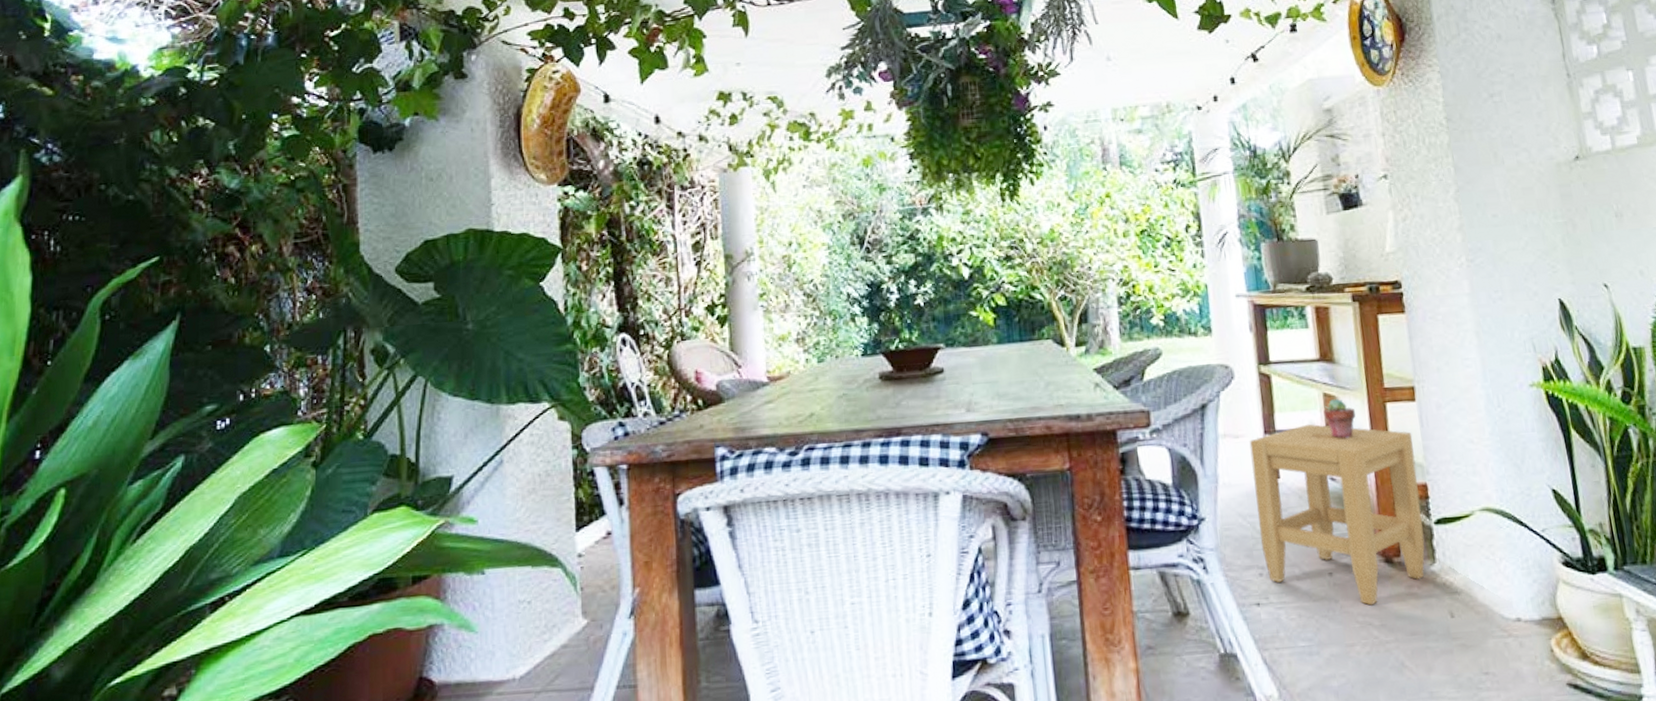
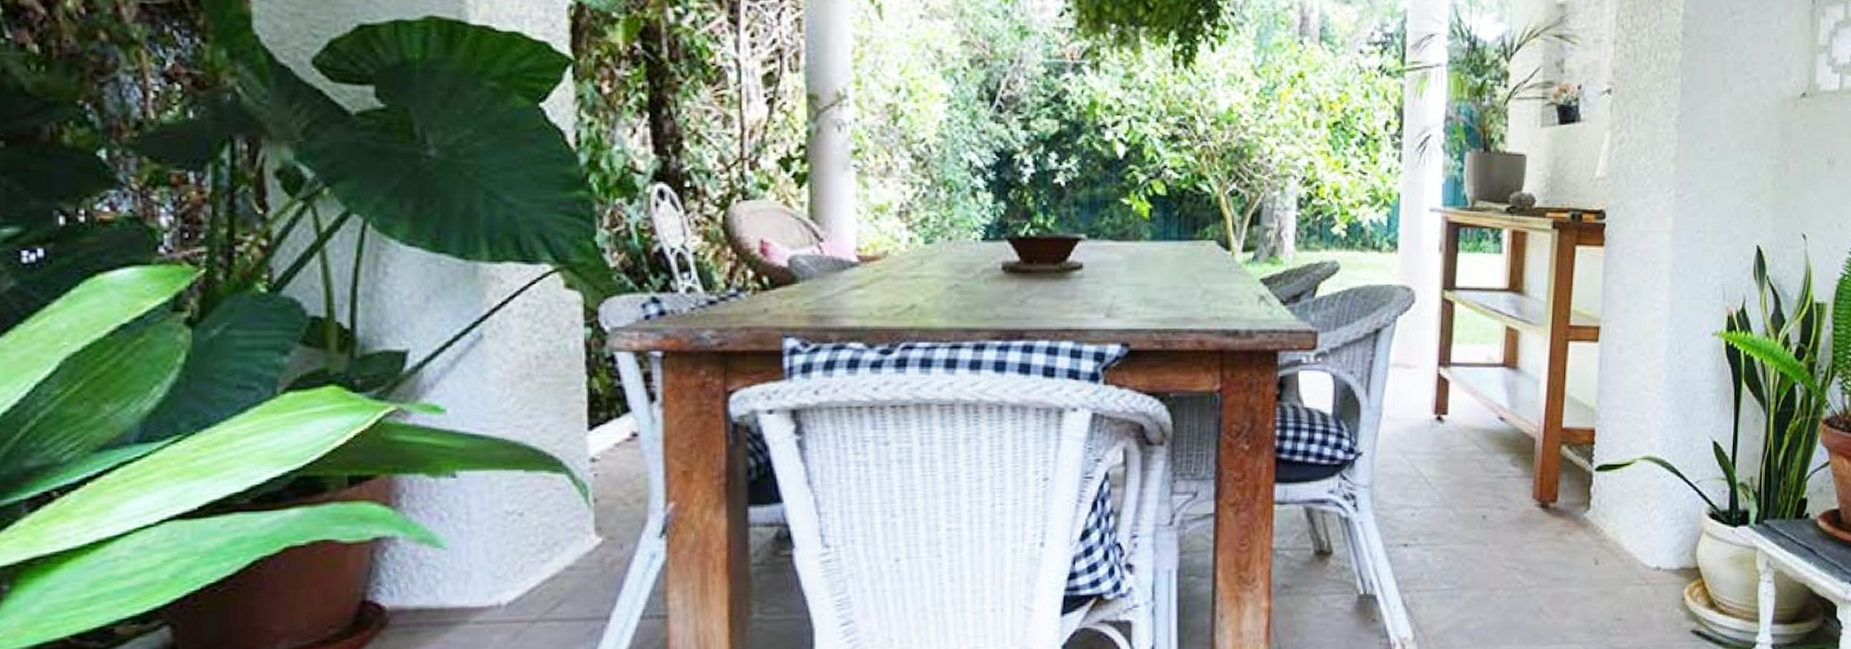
stool: present [1249,424,1425,606] -> none [1417,358,1589,550]
potted succulent: present [1323,399,1356,438] -> none [1503,334,1537,376]

